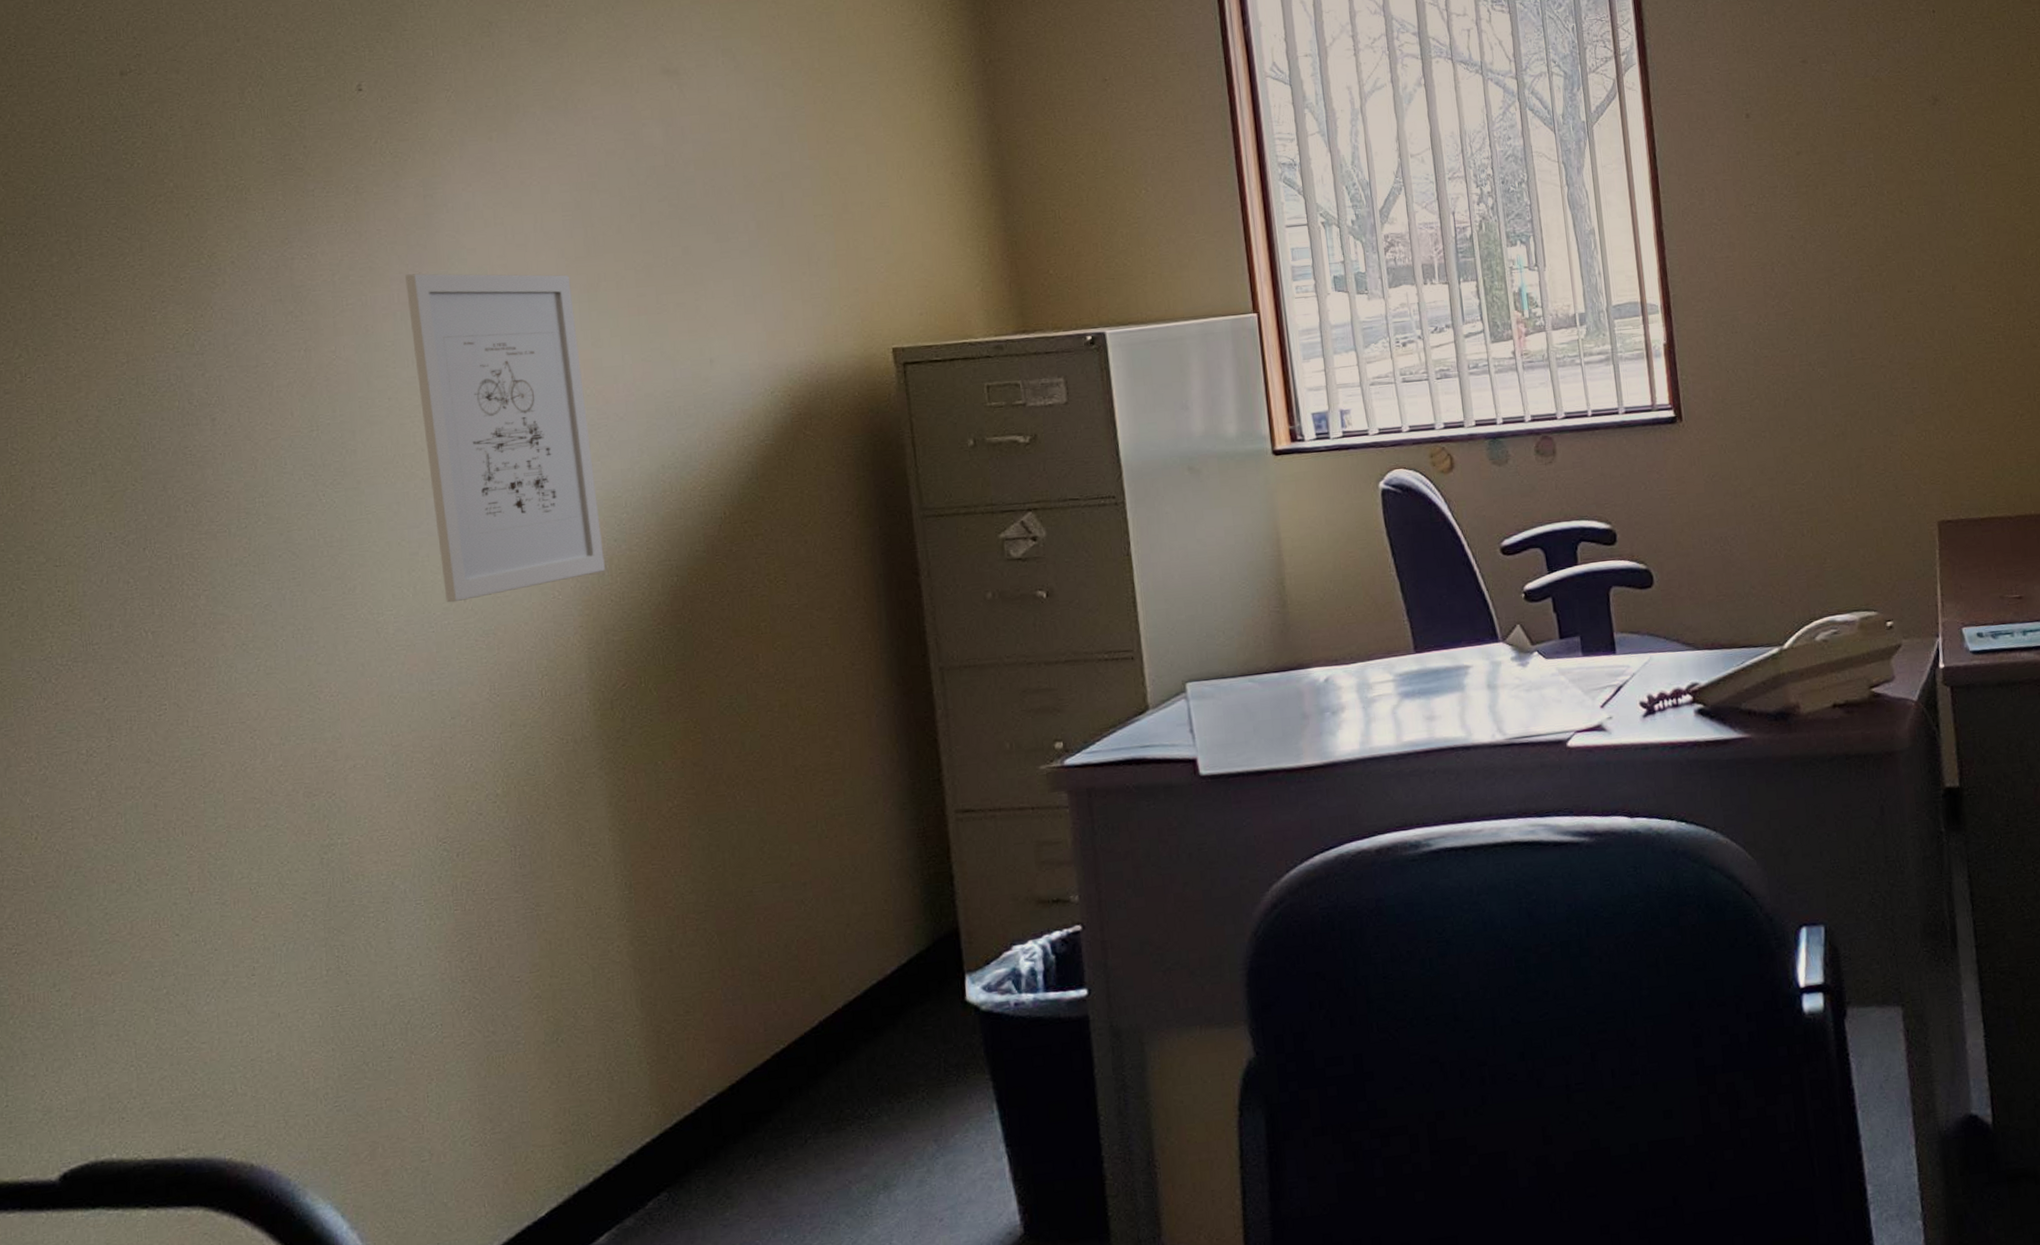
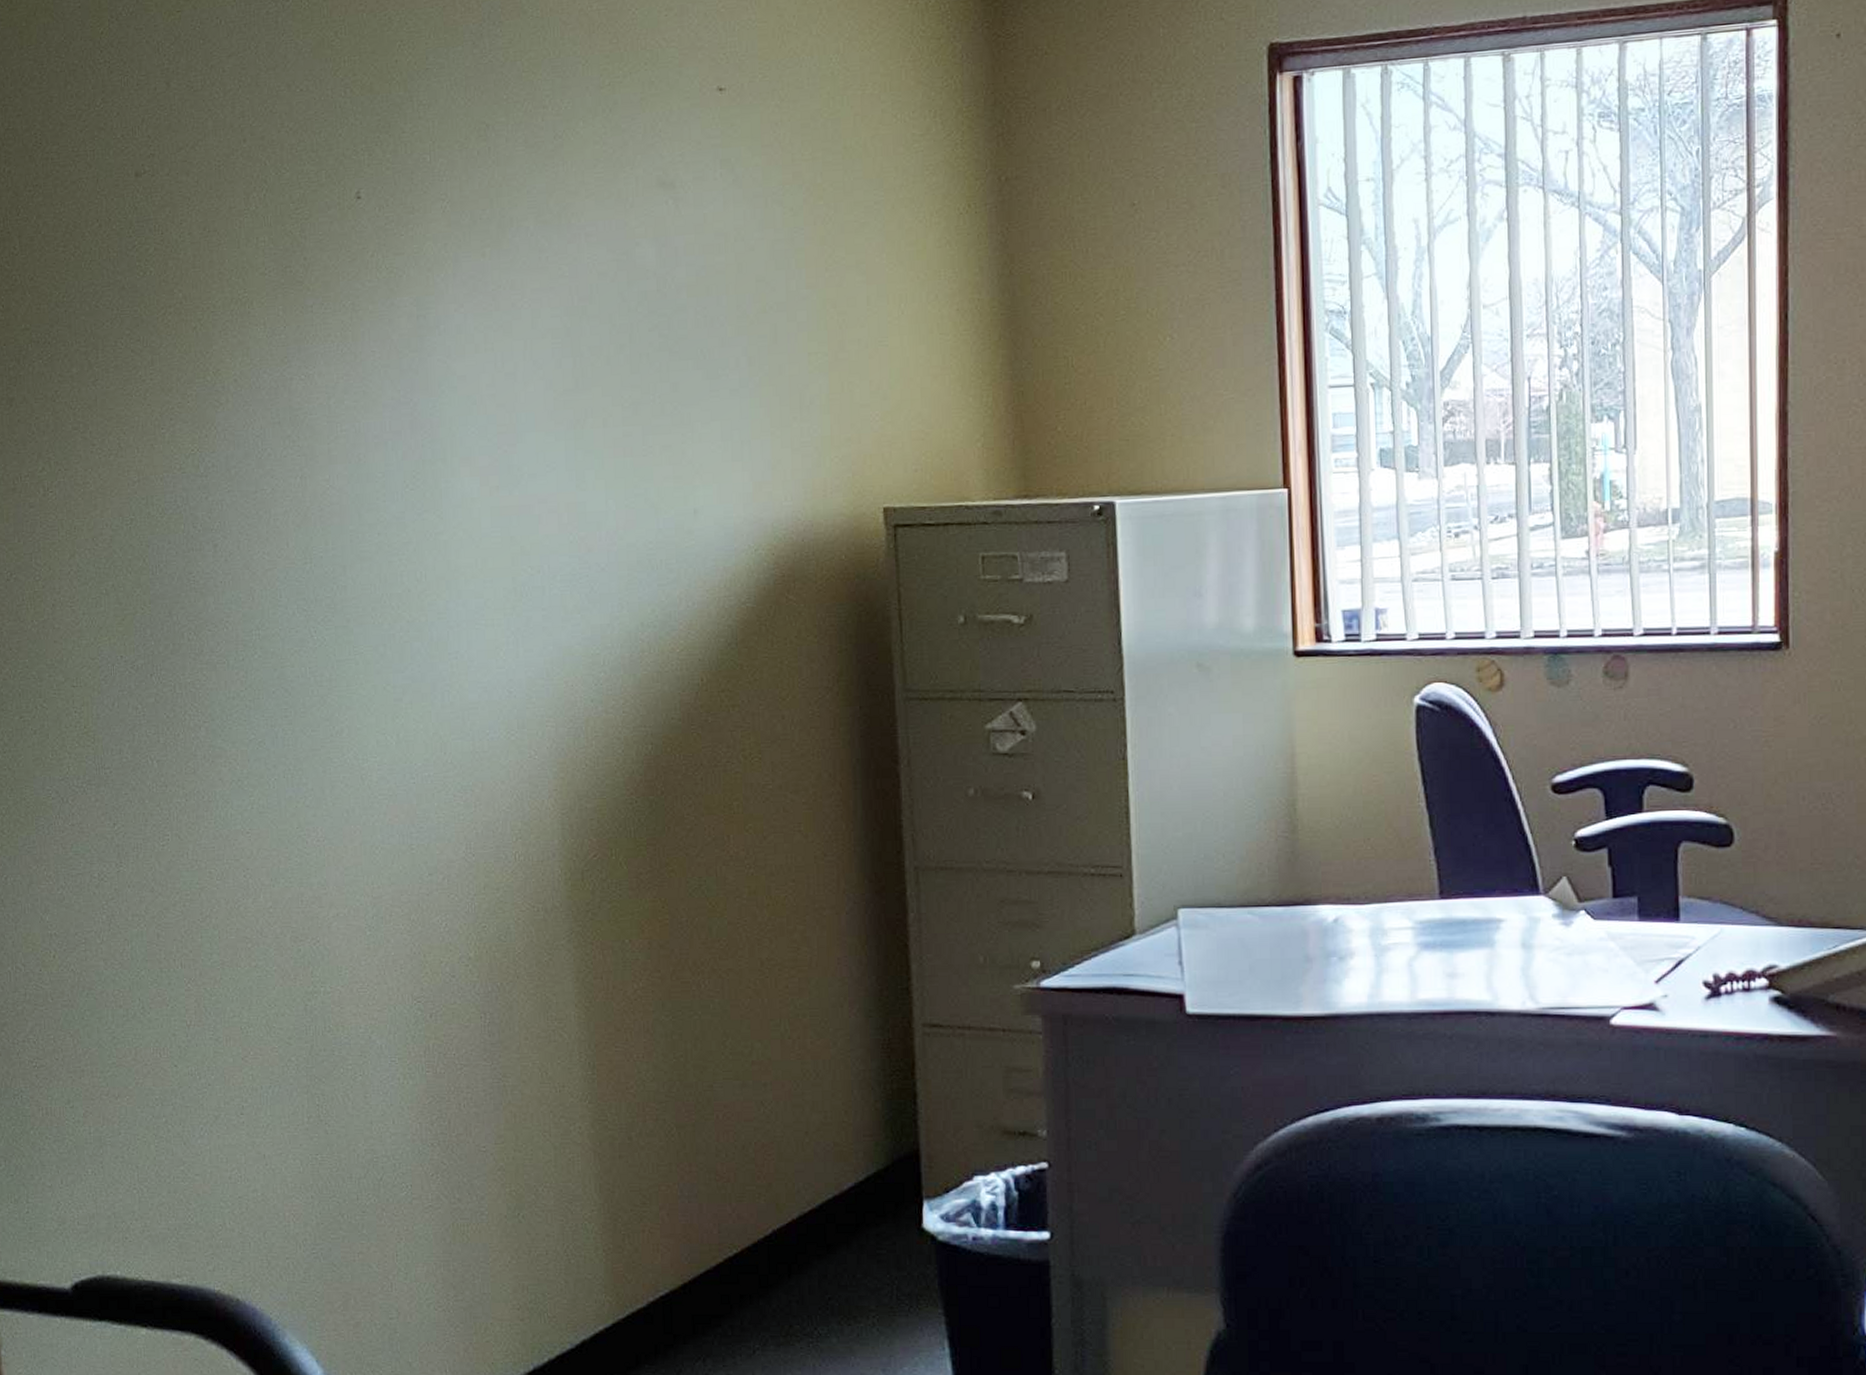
wall art: present [405,273,605,603] -> none [397,400,581,754]

